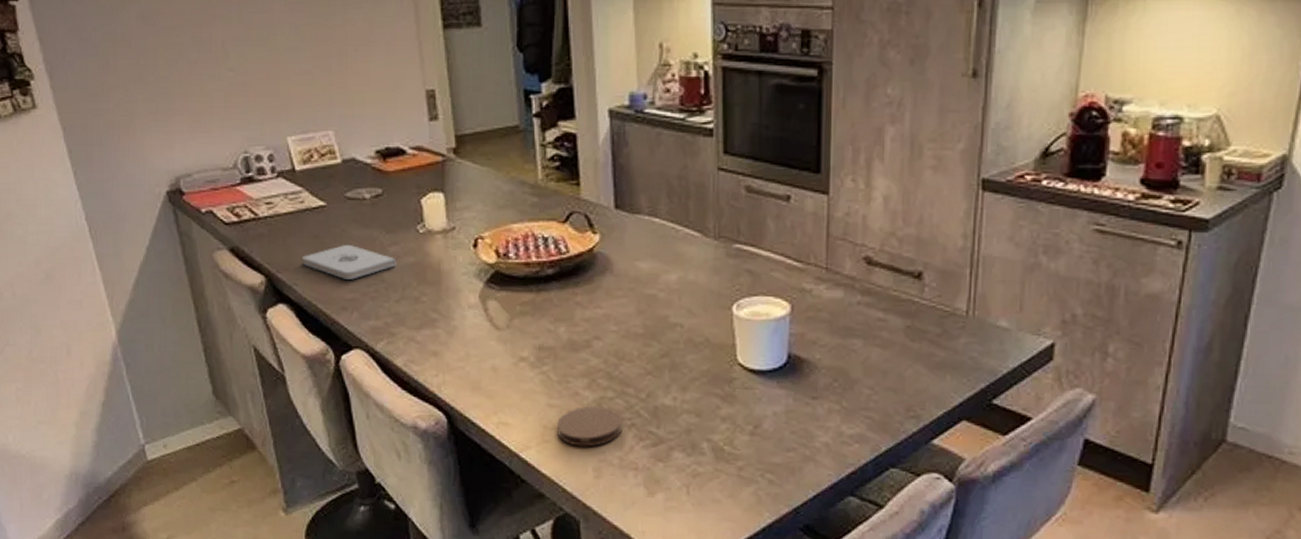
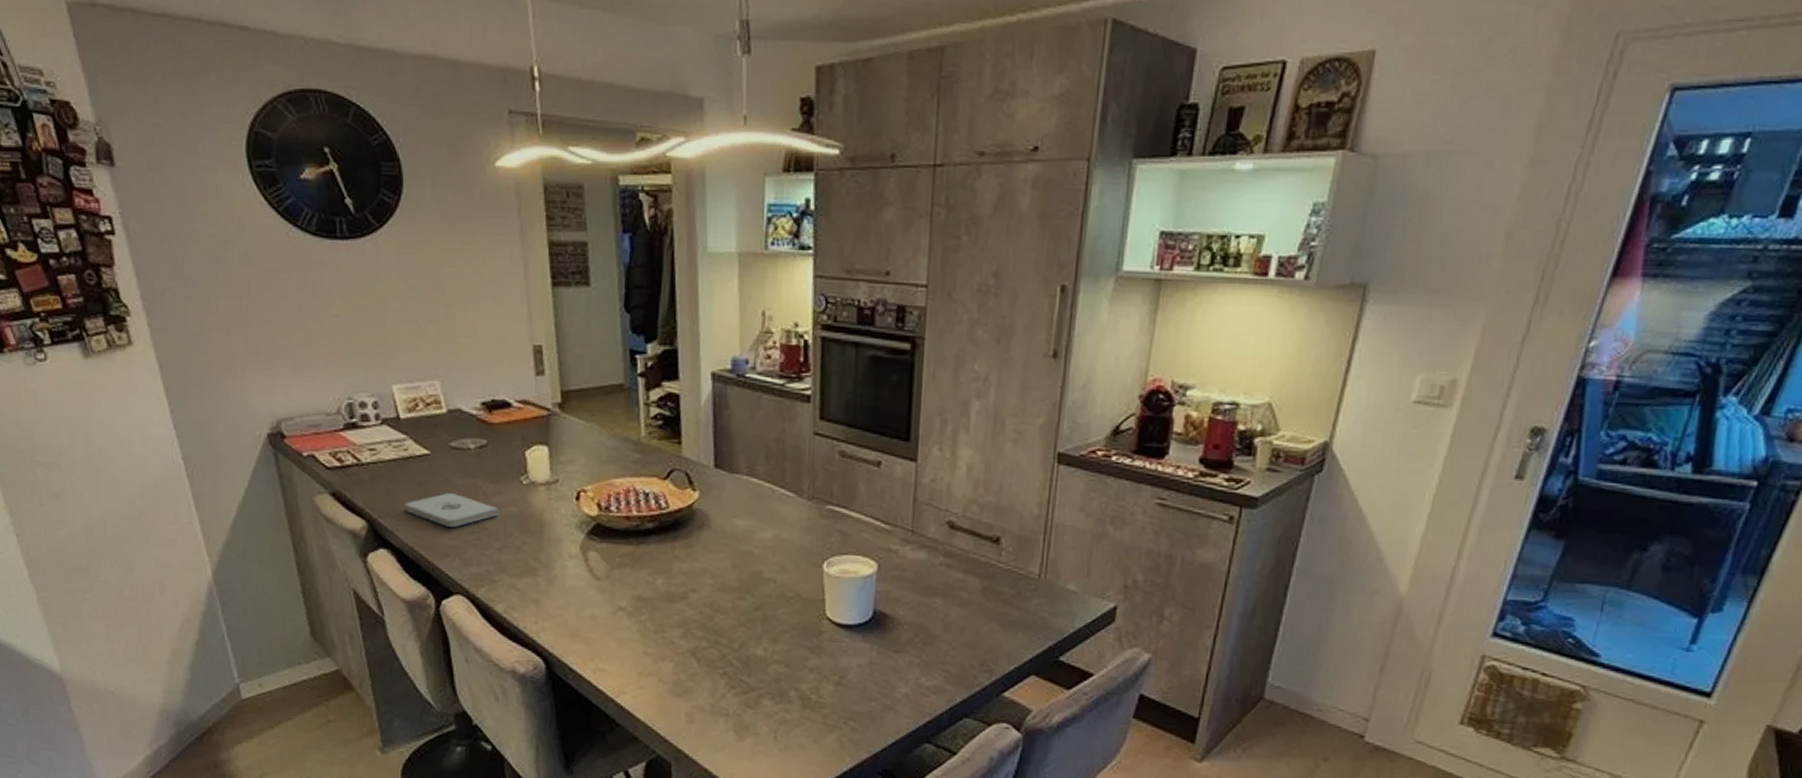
coaster: present [556,406,623,447] -> none [651,654,715,694]

